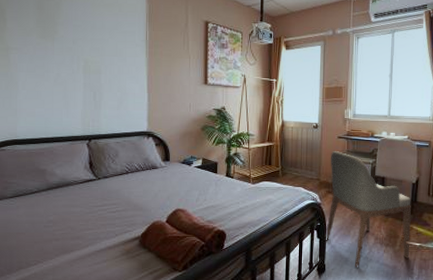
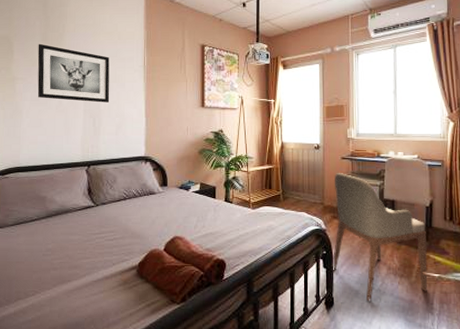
wall art: none [33,12,111,77] -> present [37,43,110,103]

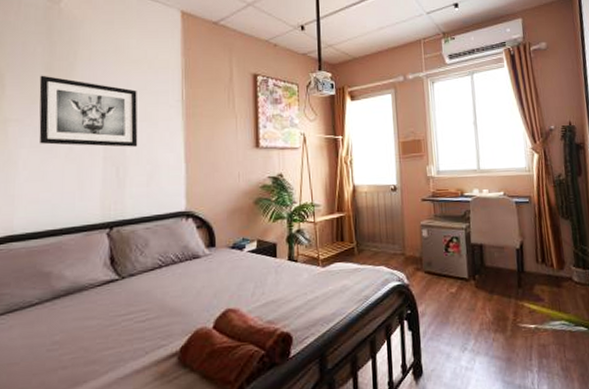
armchair: present [332,173,428,301] -> none [415,217,525,365]

